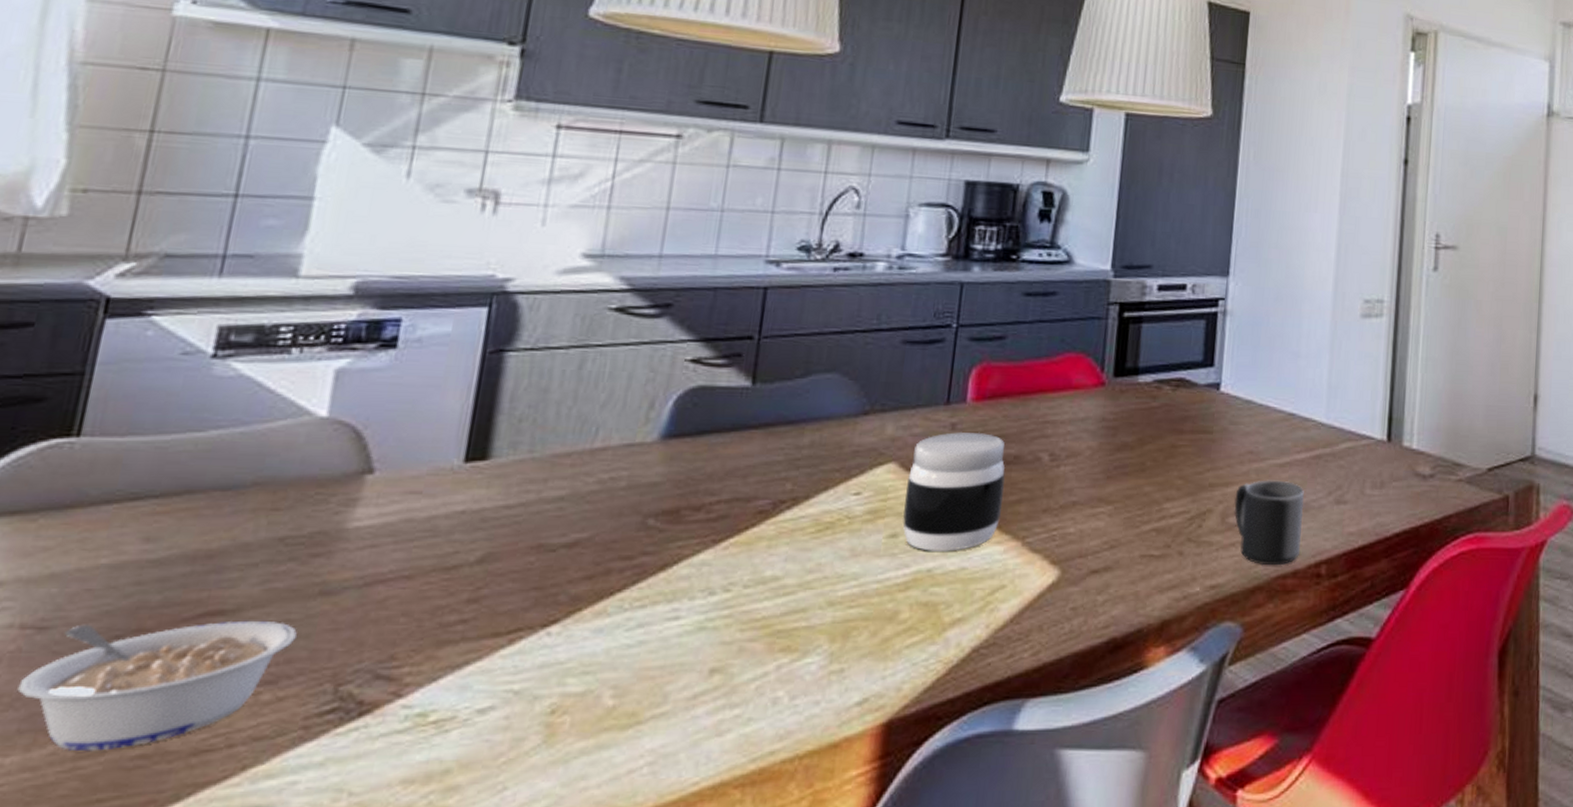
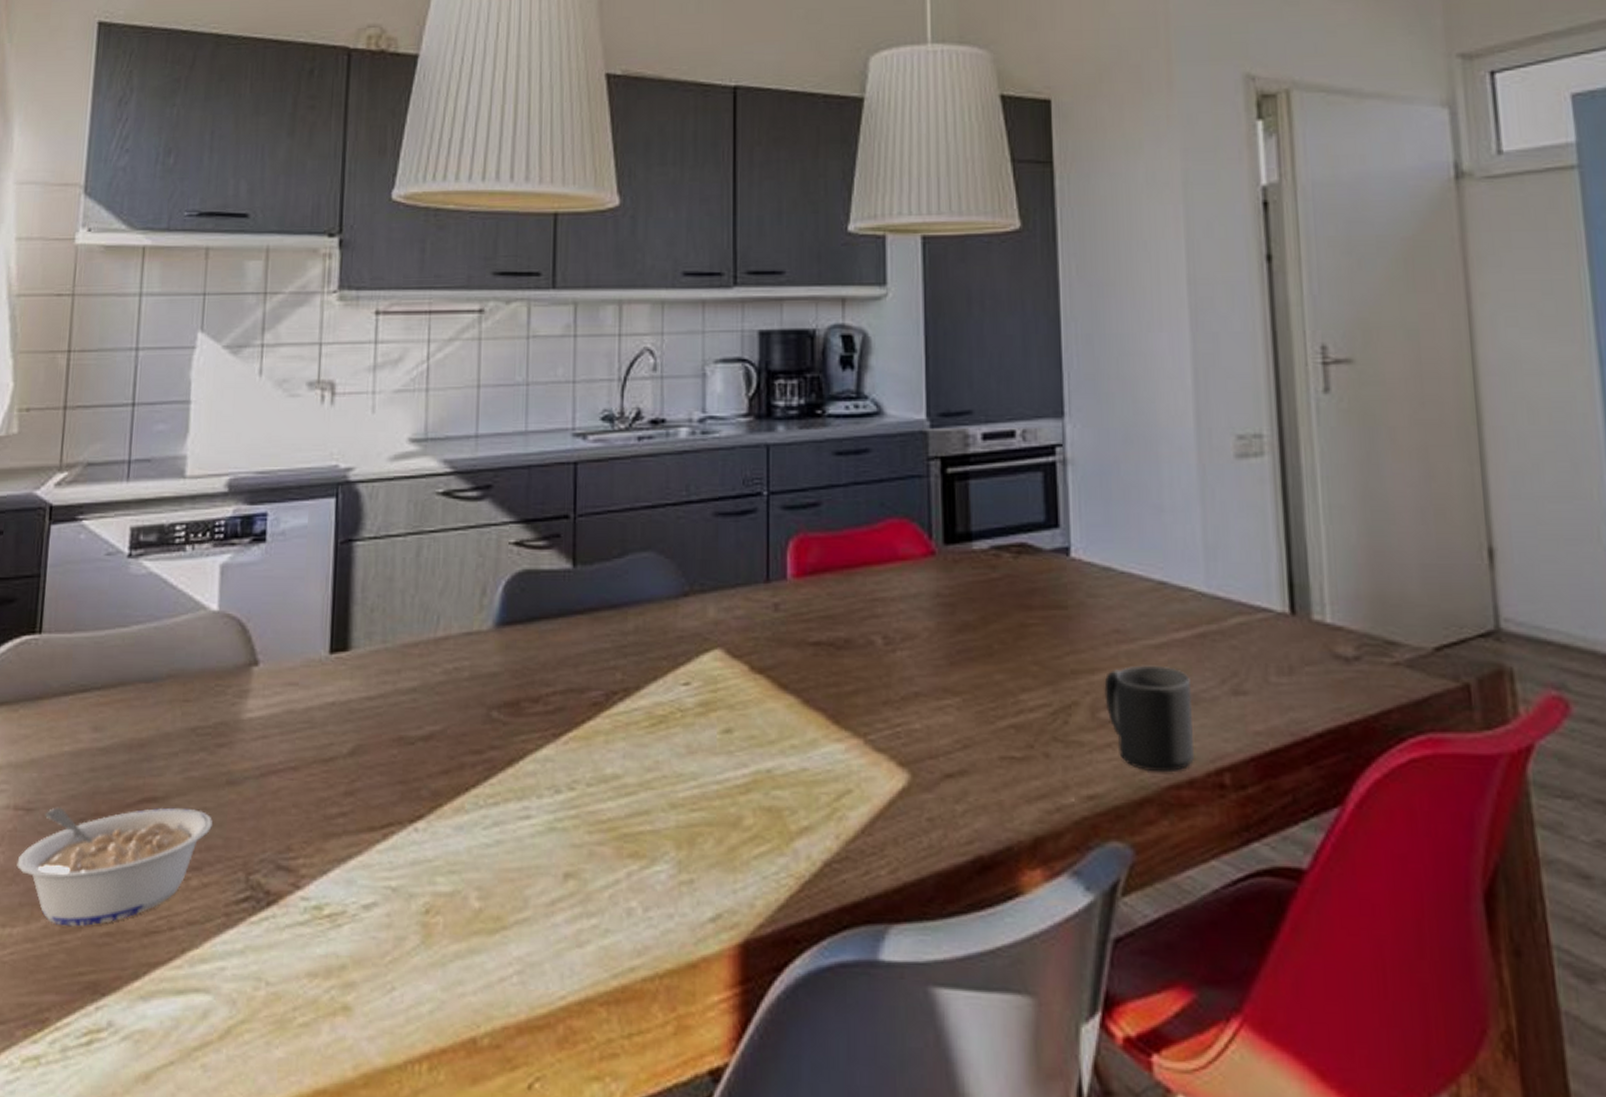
jar: present [902,432,1006,551] -> none [734,612,837,750]

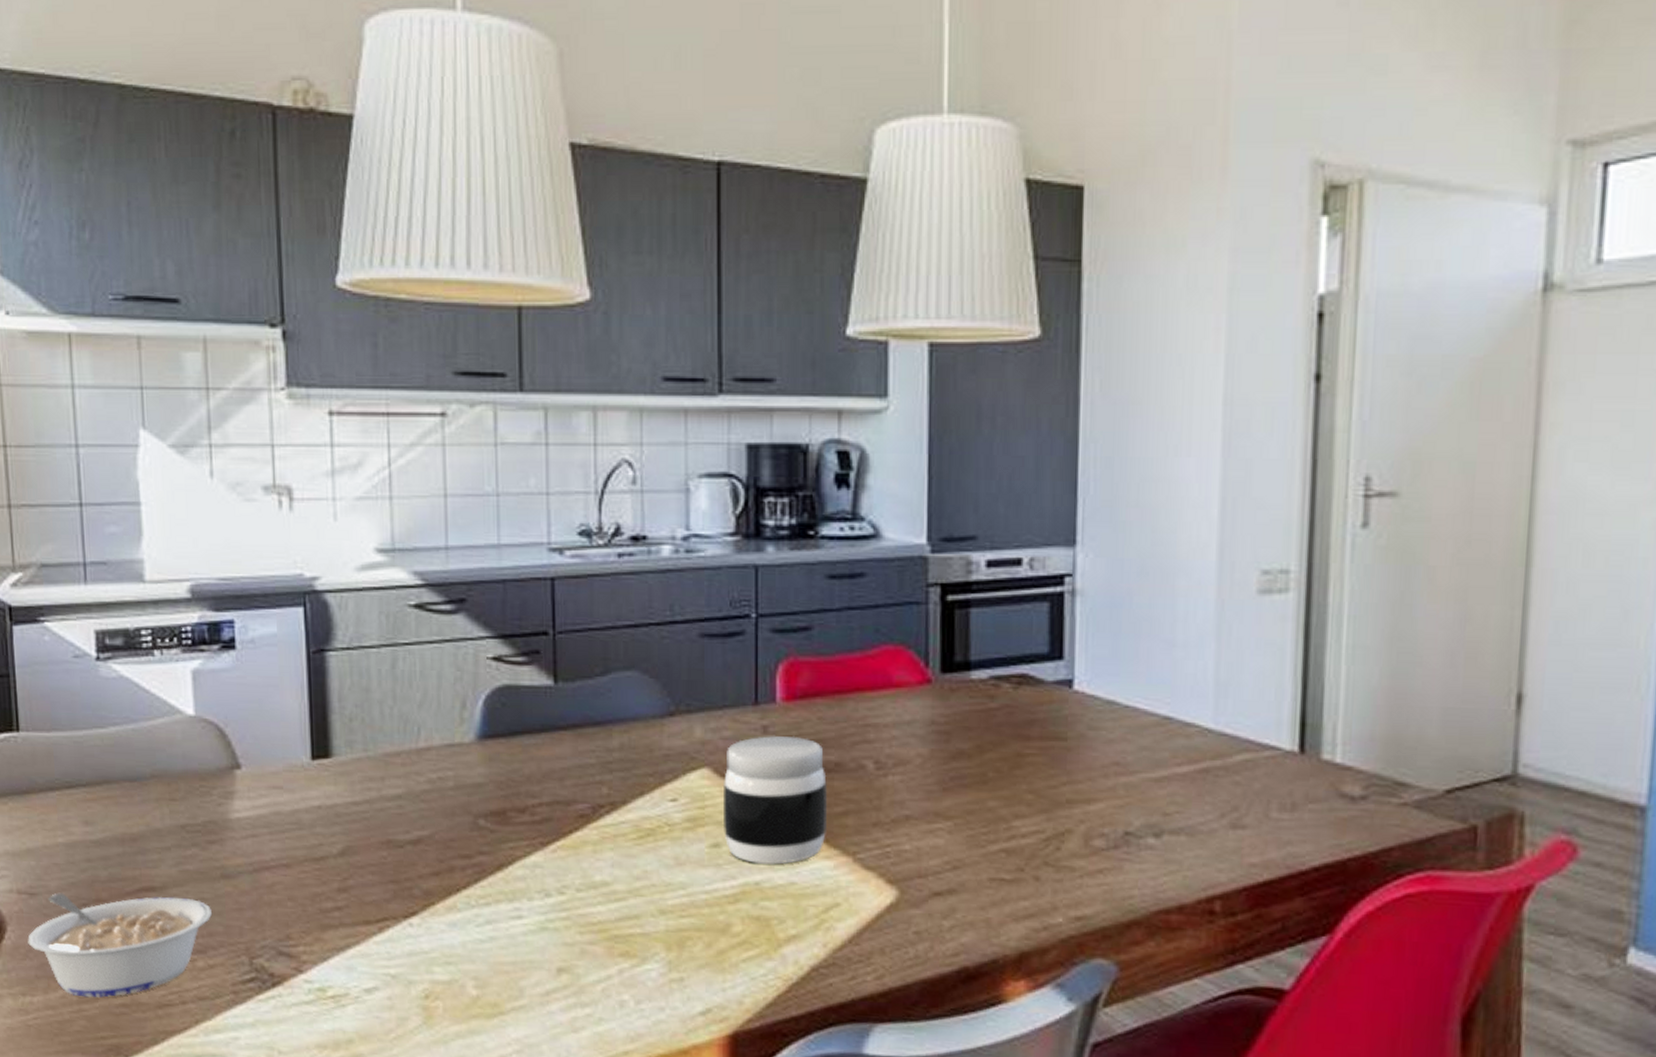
jar: none [734,612,837,750] -> present [722,735,827,865]
mug: present [1104,665,1194,773] -> none [1099,797,1188,898]

